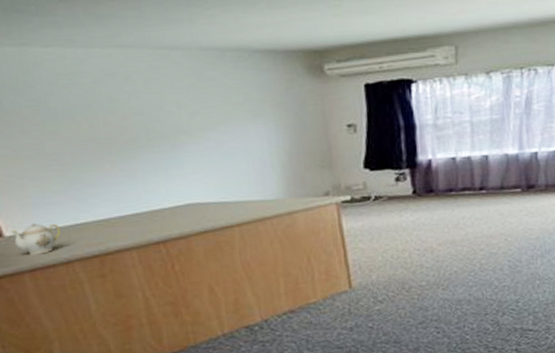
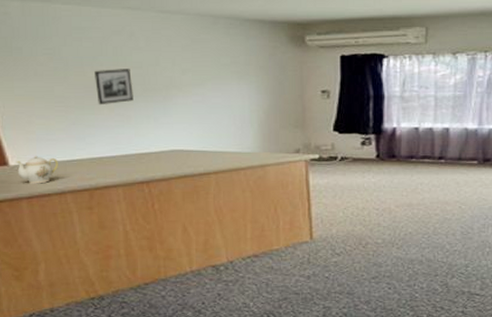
picture frame: none [89,116,138,159] -> present [95,69,134,104]

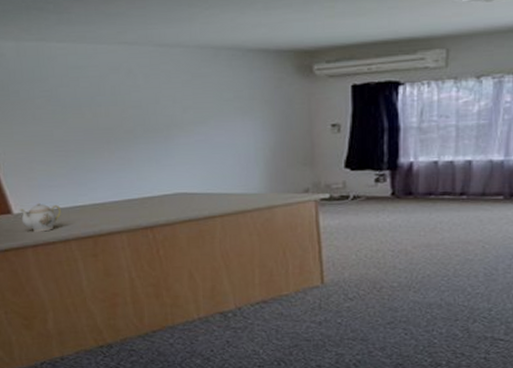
picture frame: present [95,69,134,104] -> none [93,108,134,148]

